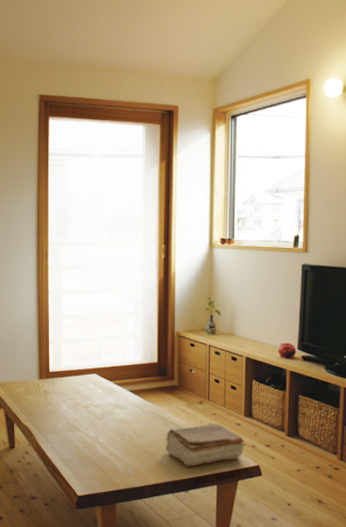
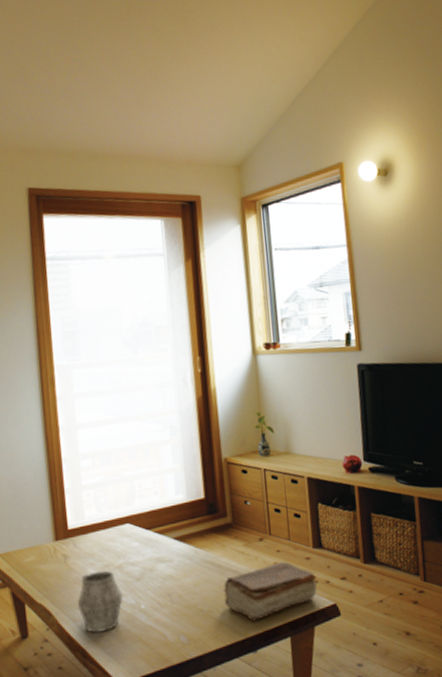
mug: none [52,407,86,454] -> present [77,570,123,633]

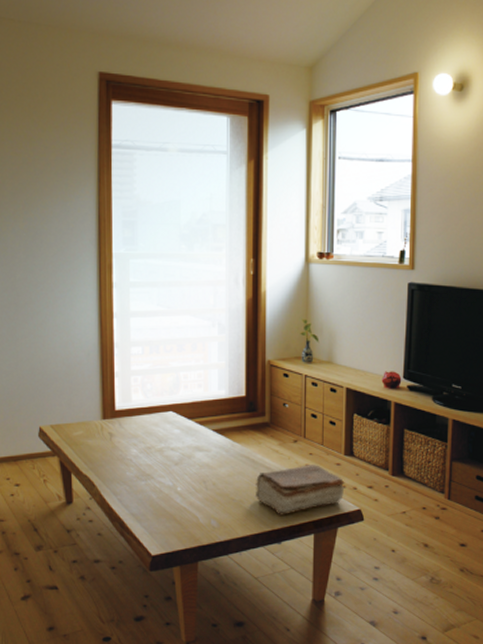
mug: present [77,570,123,633] -> none [119,452,161,507]

